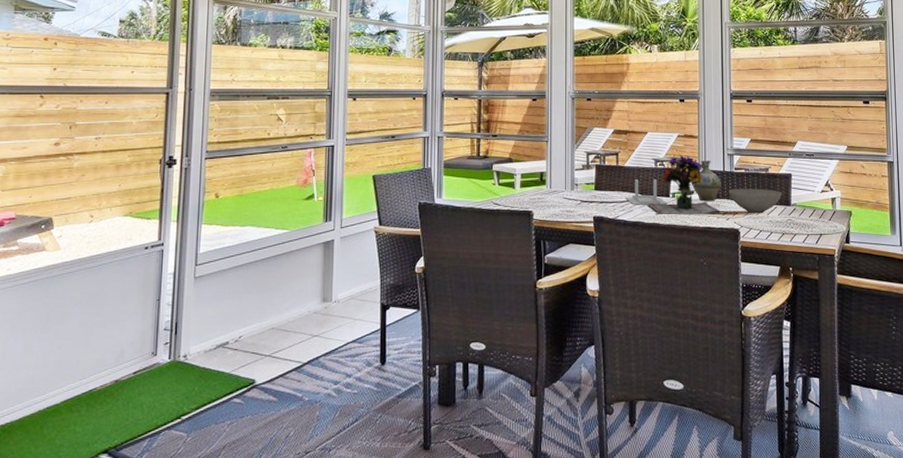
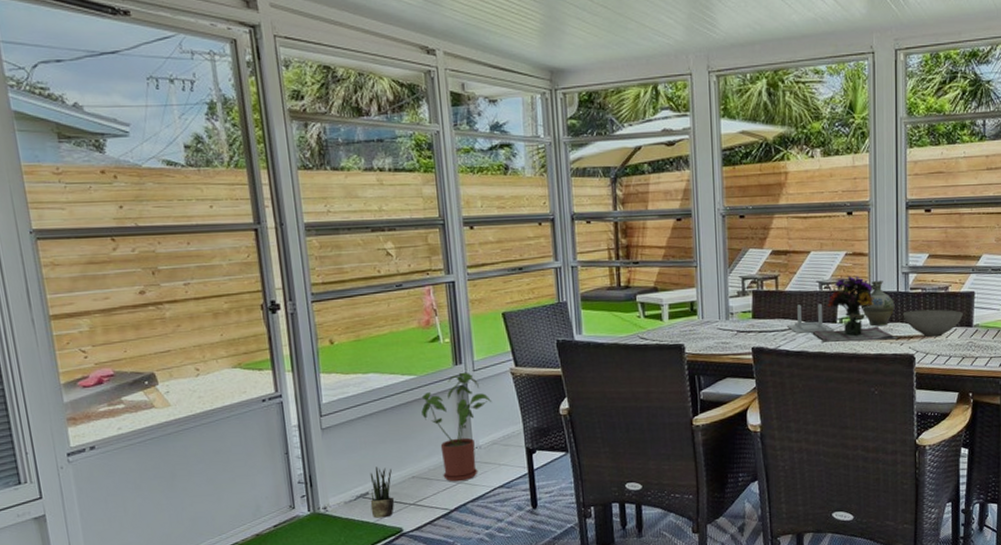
potted plant: none [228,317,253,369] -> present [369,467,395,518]
house plant: none [289,228,355,335] -> present [421,372,493,482]

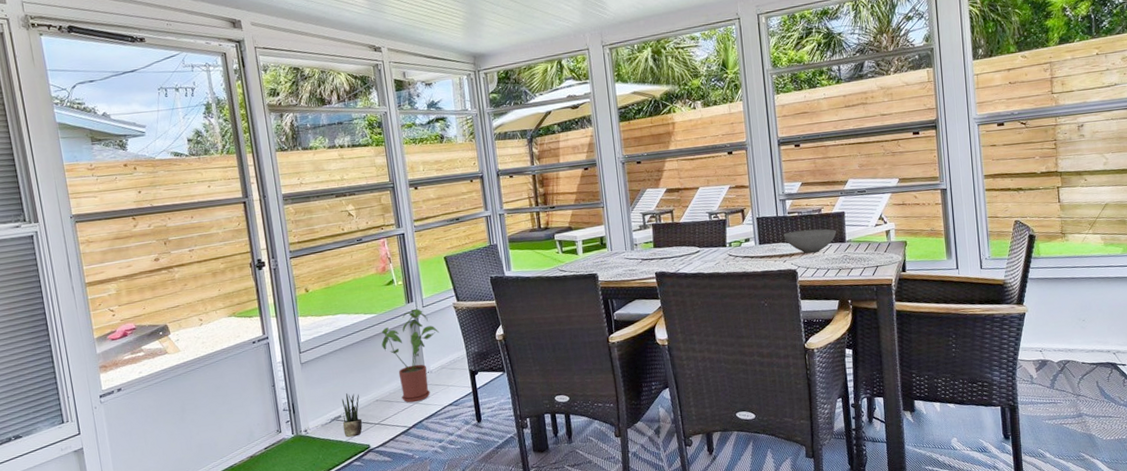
napkin holder: present [787,304,834,334] -> none [684,231,725,258]
flower arrangement: present [811,275,898,342] -> none [705,205,781,264]
pitcher: present [855,280,895,326] -> none [740,207,776,248]

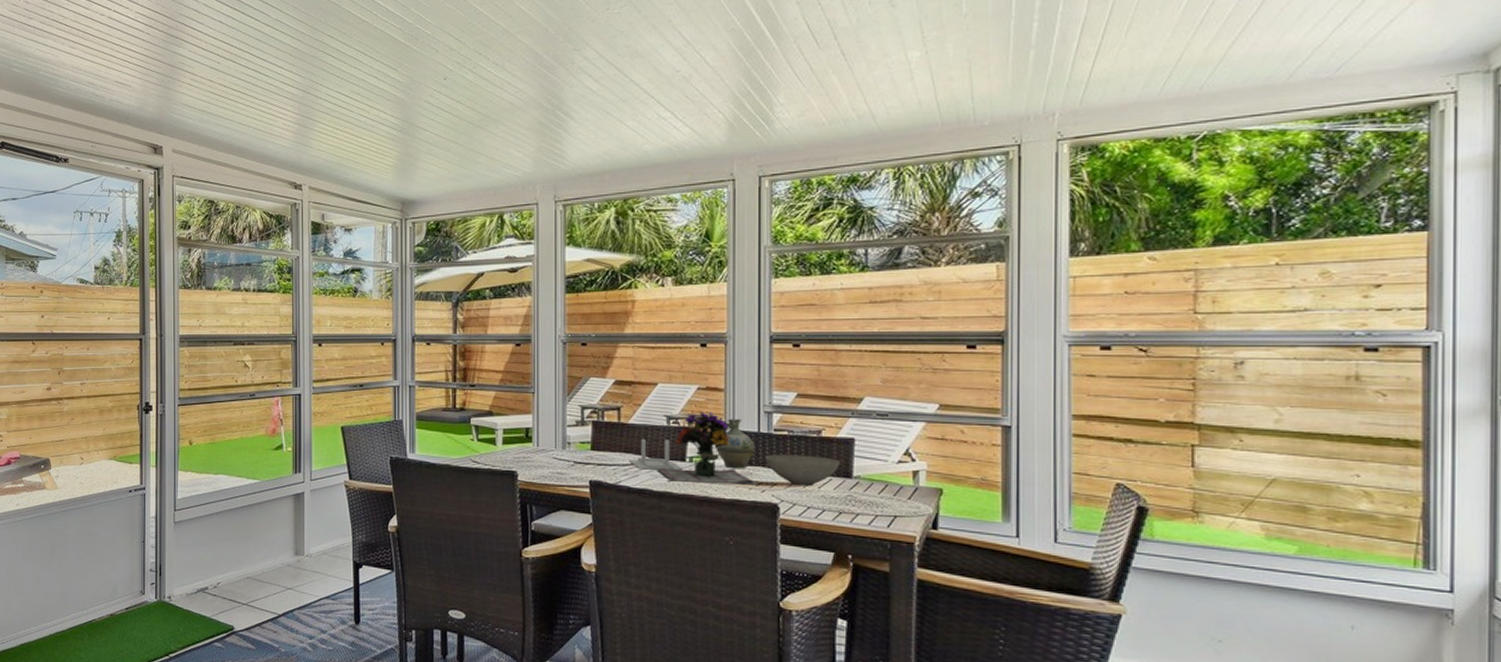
potted plant: present [341,393,363,438] -> none [208,564,230,614]
house plant: present [381,308,440,403] -> none [261,480,326,588]
napkin holder: none [684,231,725,258] -> present [629,439,683,471]
flower arrangement: none [705,205,781,264] -> present [656,410,758,485]
pitcher: none [740,207,776,248] -> present [708,418,755,469]

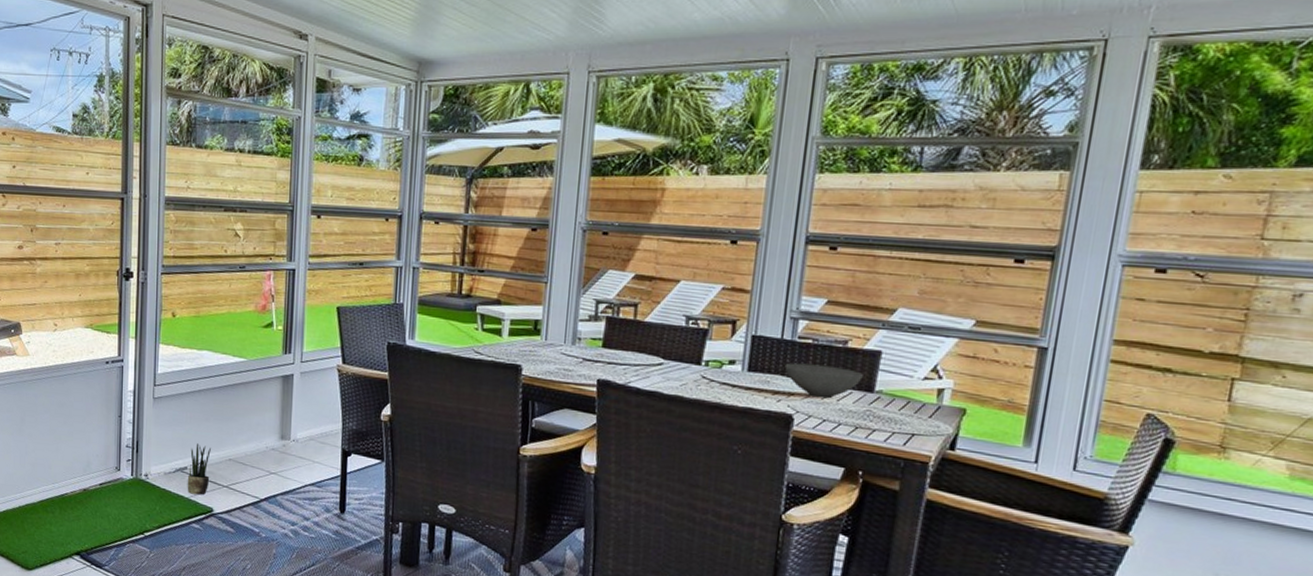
potted plant: none [208,564,230,614] -> present [187,443,211,495]
napkin holder: present [629,439,683,471] -> none [642,339,697,374]
flower arrangement: present [656,410,758,485] -> none [669,312,775,394]
pitcher: present [708,418,755,469] -> none [729,322,776,377]

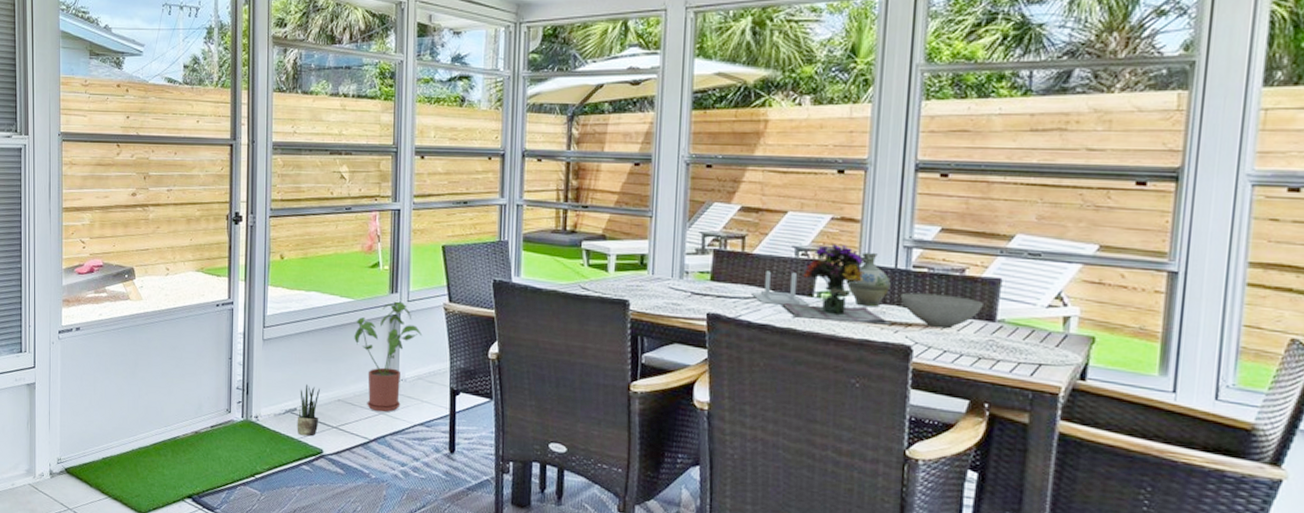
house plant: none [246,361,315,473] -> present [354,301,423,413]
napkin holder: none [642,339,697,374] -> present [752,271,809,306]
flower arrangement: none [669,312,775,394] -> present [780,242,891,325]
pitcher: none [729,322,776,377] -> present [840,252,891,307]

